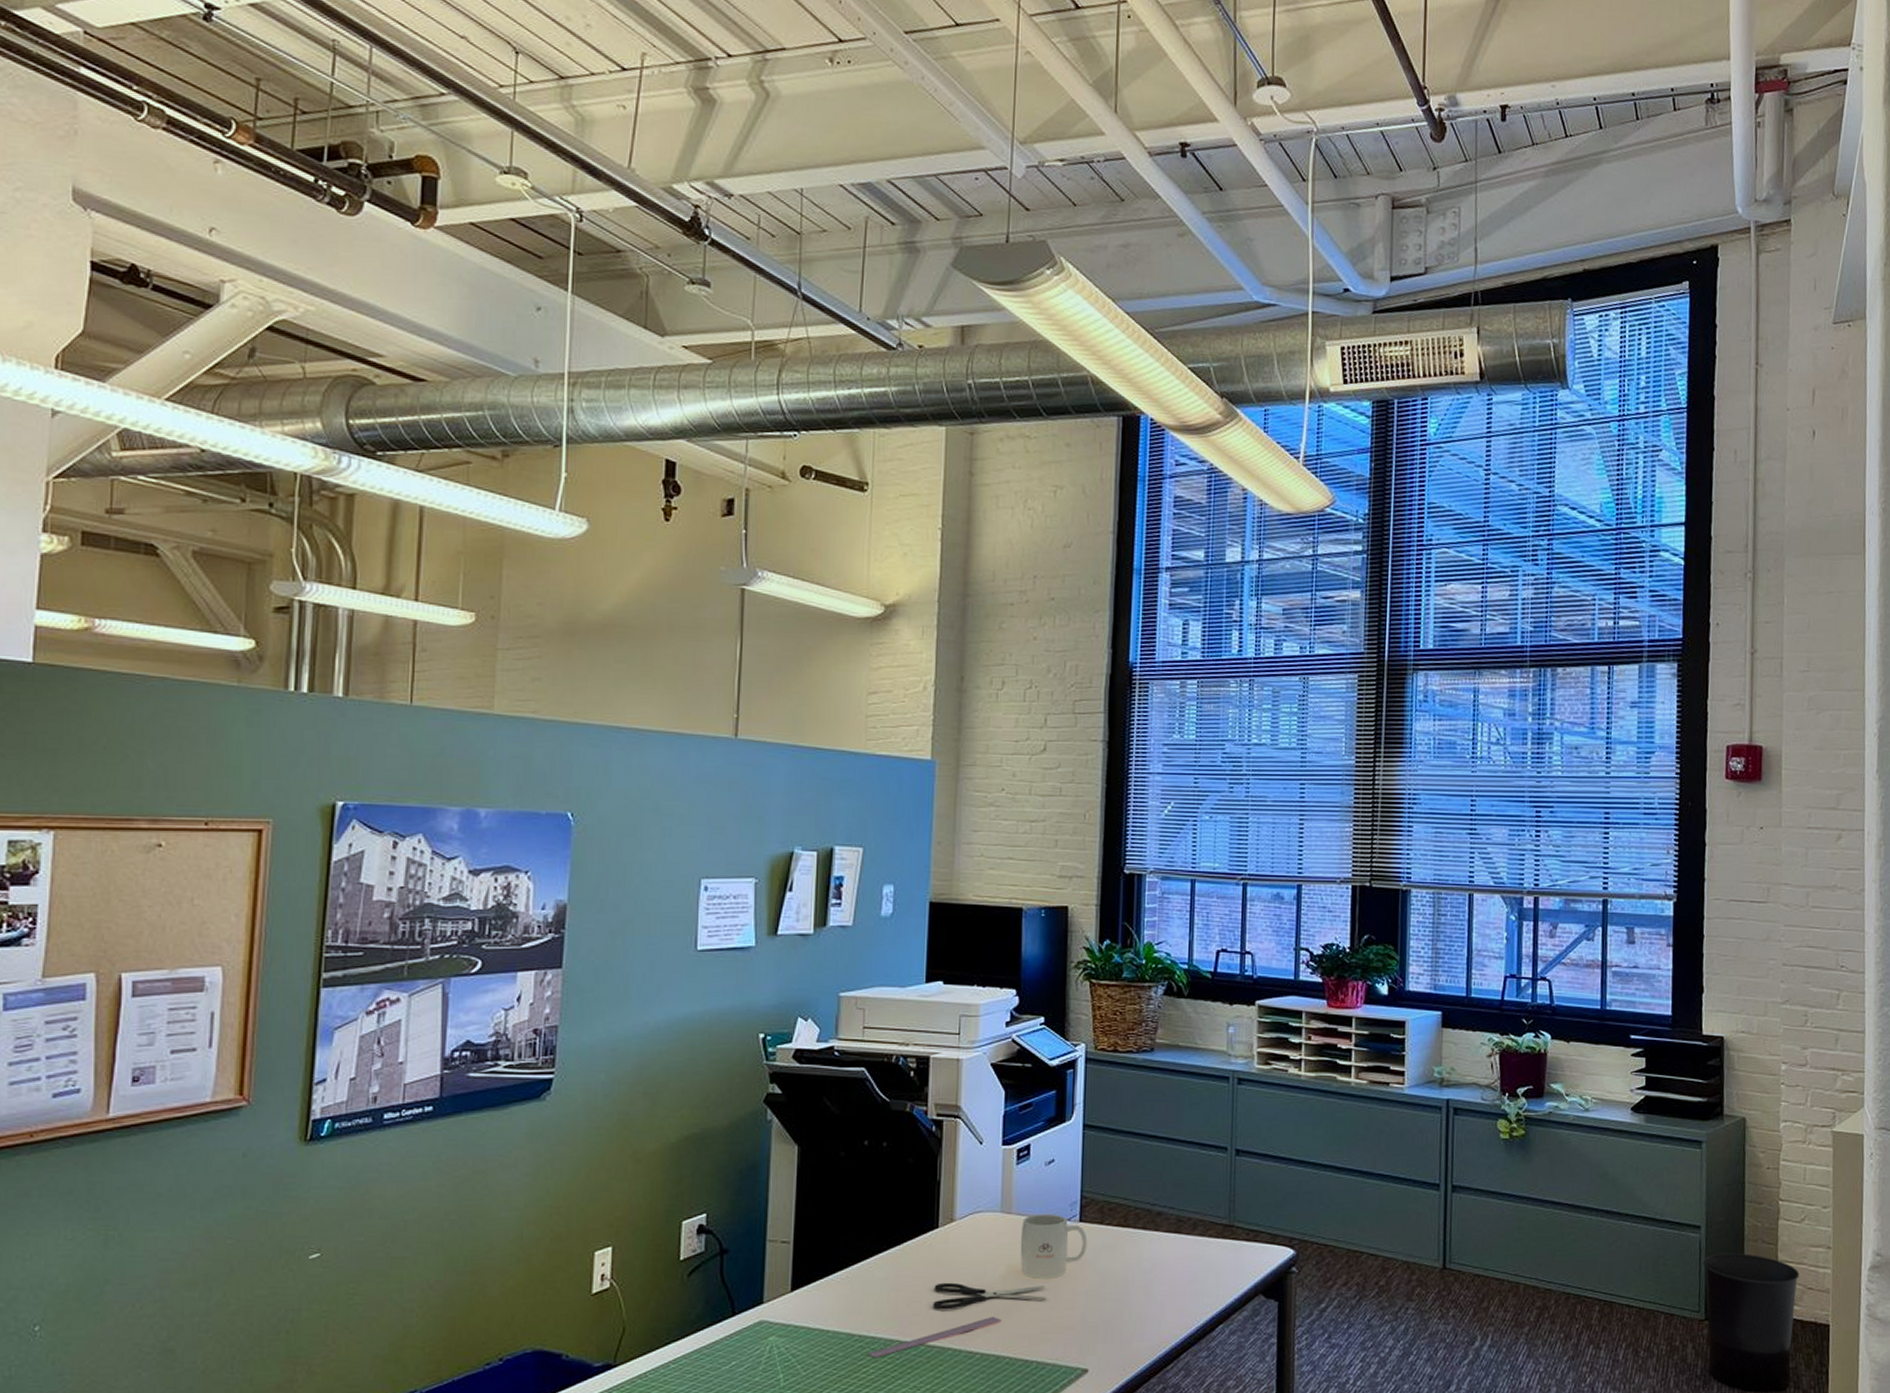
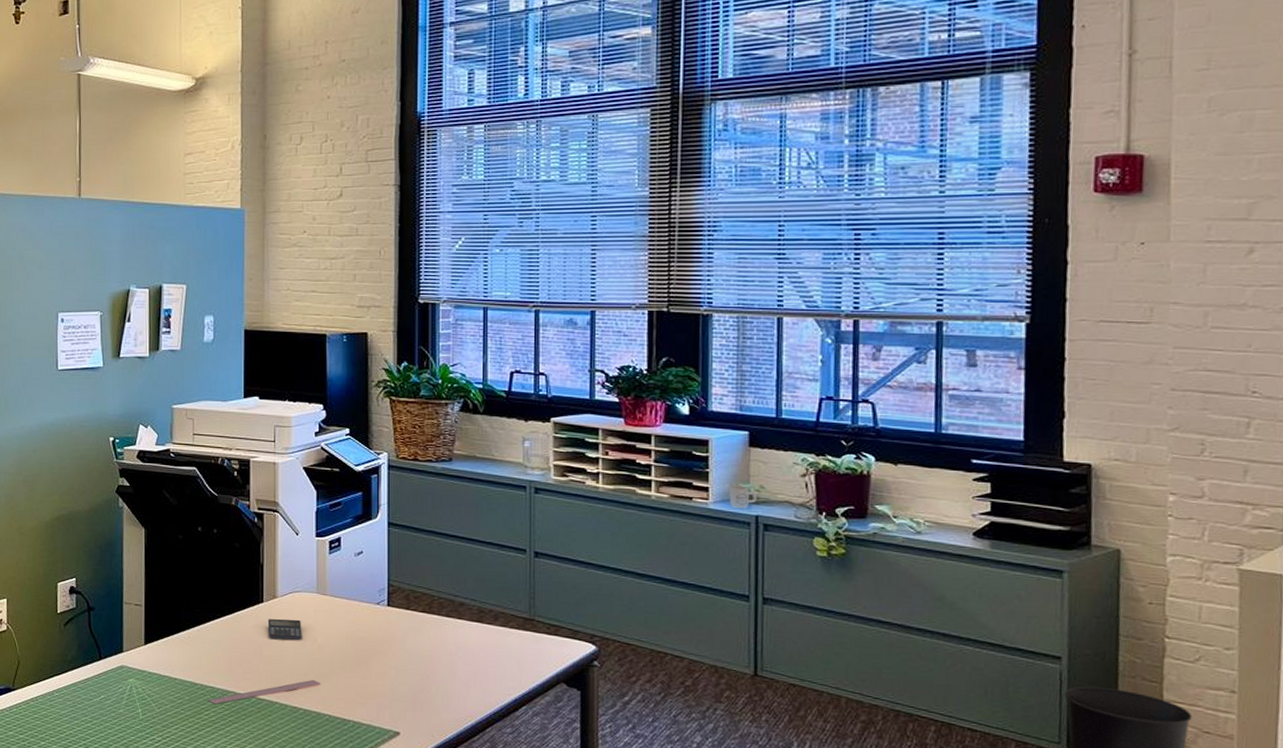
scissors: present [933,1282,1046,1310] -> none [261,648,360,671]
calculator: none [942,1245,983,1271] -> present [267,619,302,640]
mug: present [1020,1213,1088,1280] -> none [335,596,396,653]
mug: none [1423,1068,1449,1093] -> present [729,485,758,509]

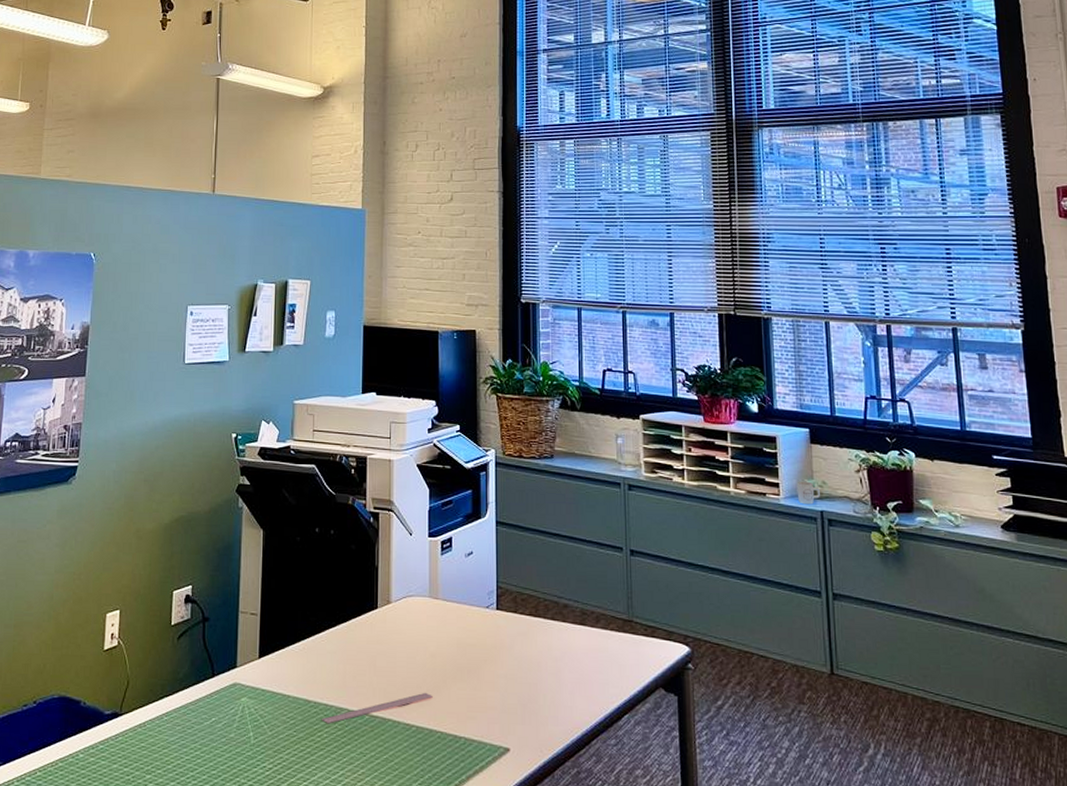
calculator: present [267,619,302,640] -> none [381,626,415,649]

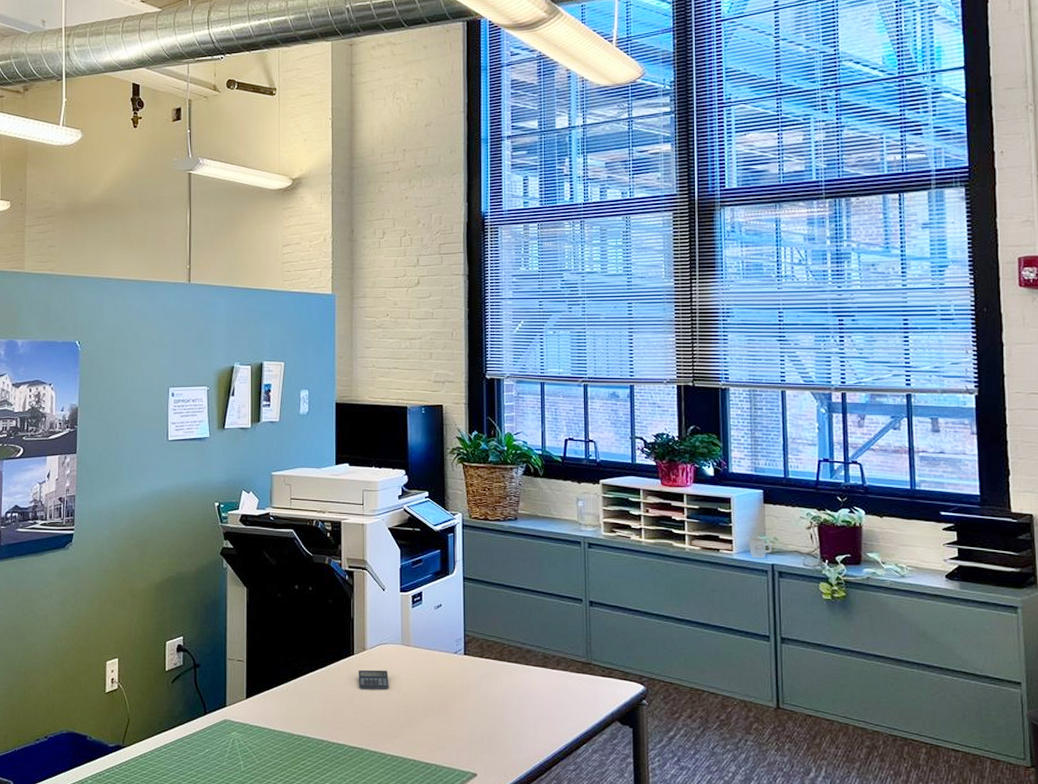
ruler: present [321,692,433,724] -> none [304,726,406,754]
calculator: none [381,626,415,649] -> present [358,669,389,689]

